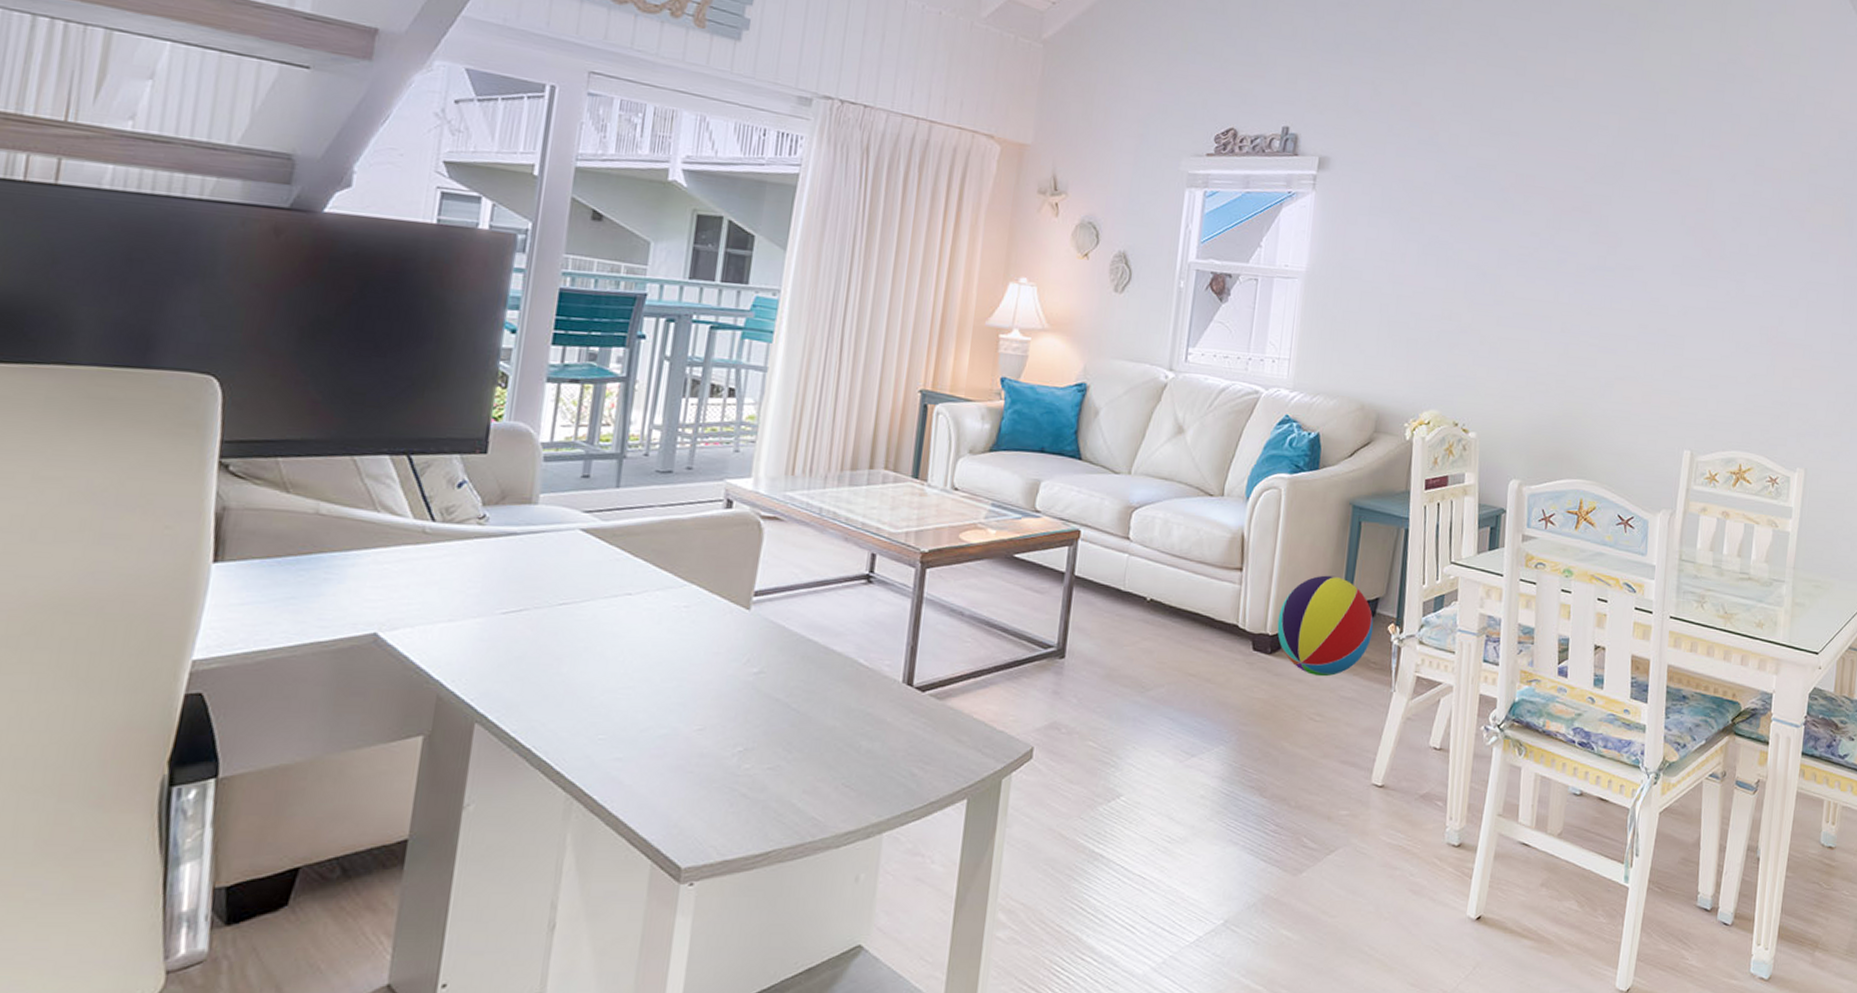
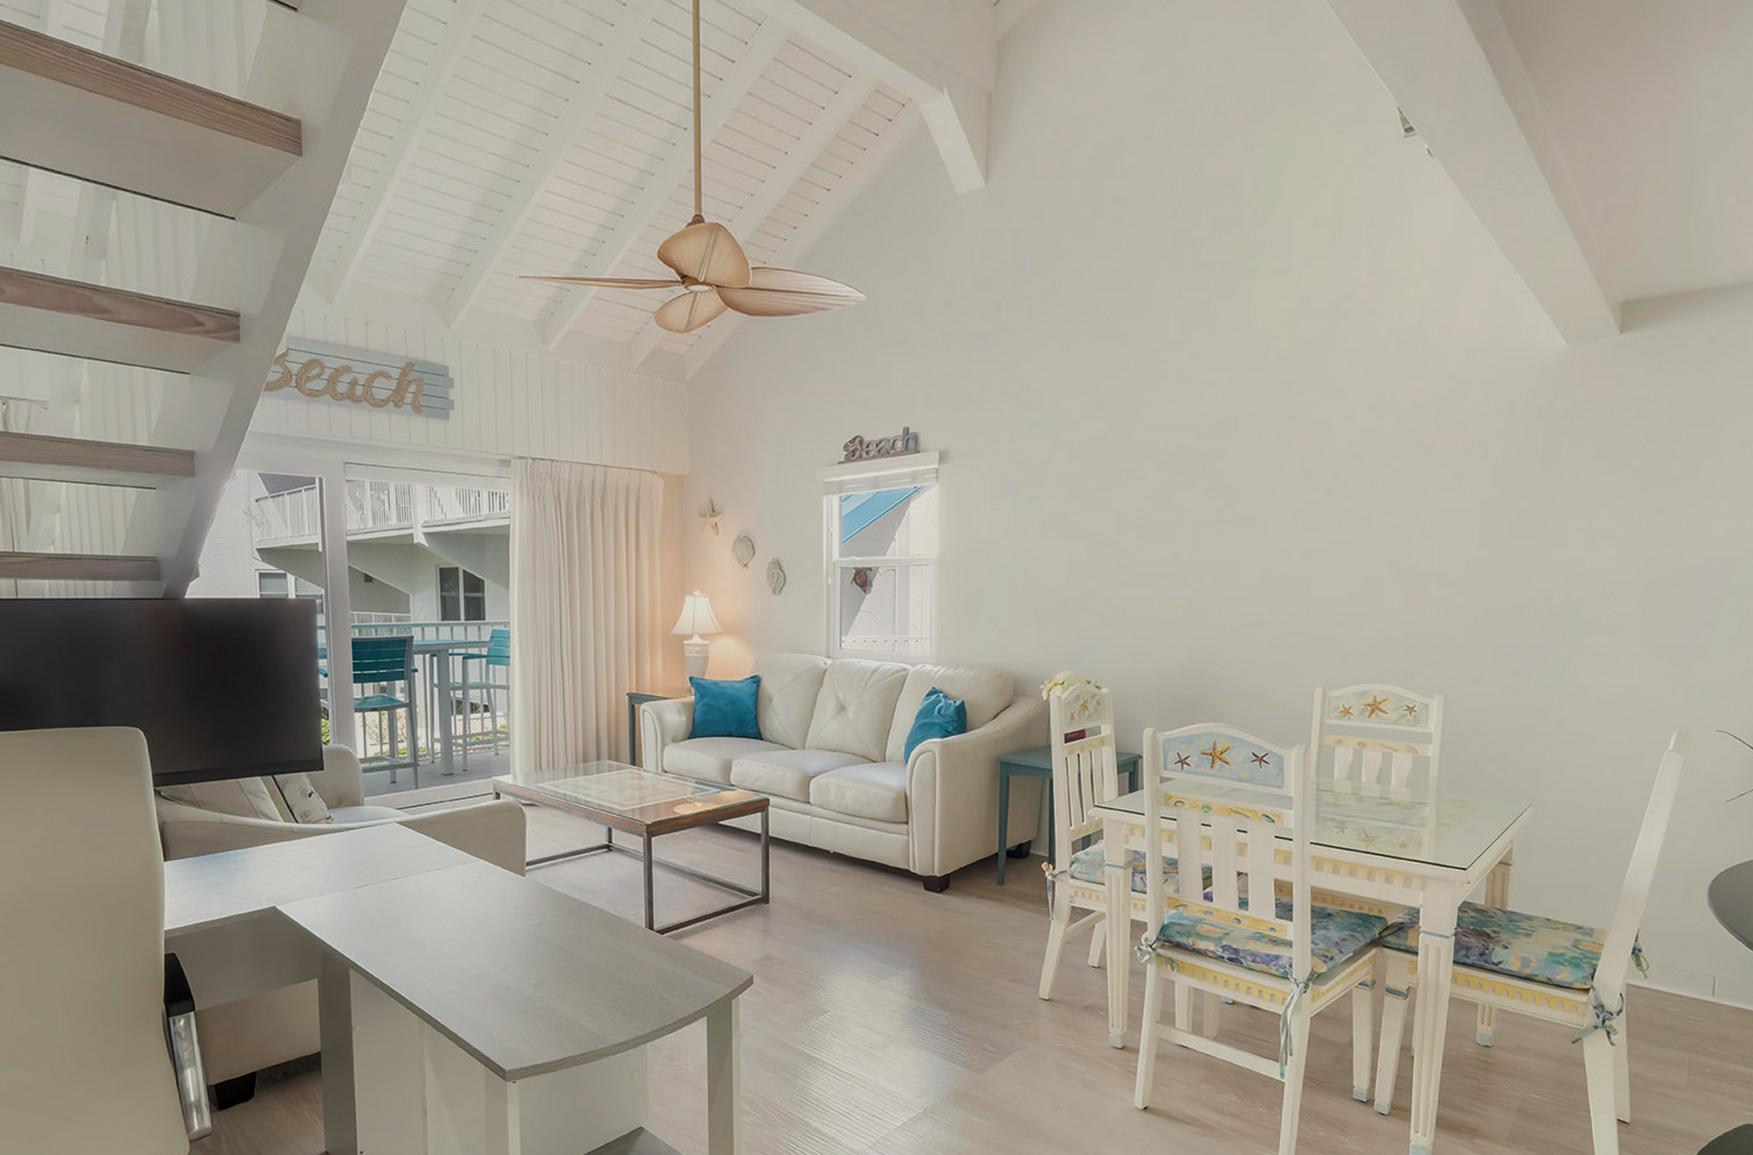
beach ball: present [1277,575,1373,677] -> none [943,823,1028,910]

